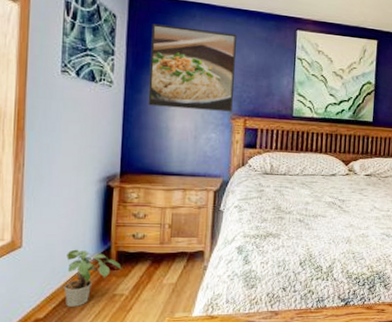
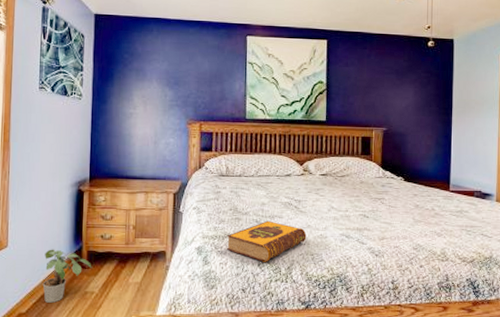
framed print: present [148,23,237,112] -> none [112,40,190,117]
hardback book: none [268,220,349,261] -> present [226,220,307,262]

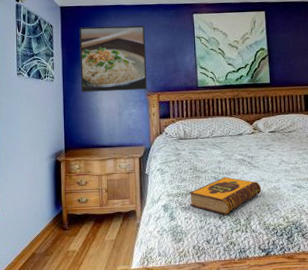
potted plant: present [42,249,92,303] -> none [30,214,72,263]
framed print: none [112,40,190,117] -> present [79,25,147,92]

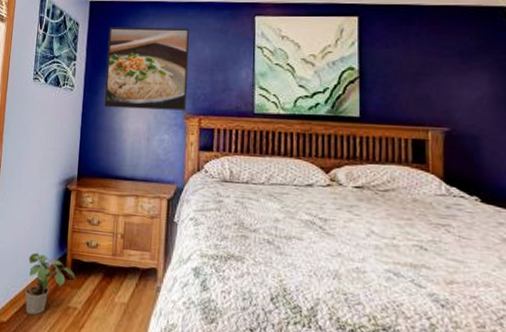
potted plant: none [30,214,72,263] -> present [25,252,76,315]
hardback book: present [189,177,262,215] -> none [229,242,337,297]

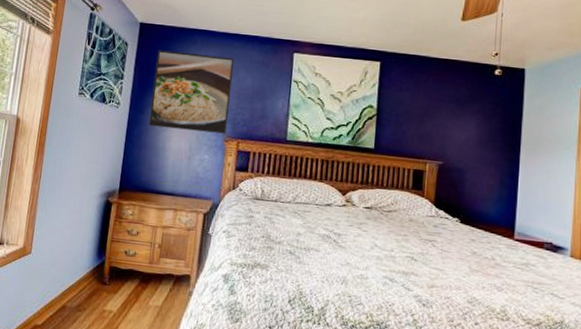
potted plant: present [25,252,76,315] -> none [61,260,113,318]

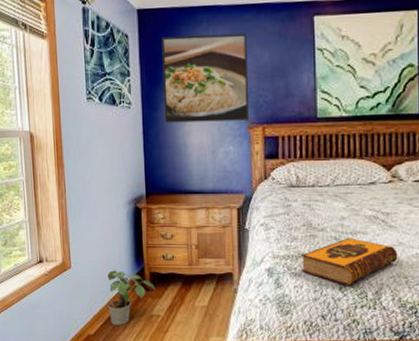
potted plant: none [61,260,113,318] -> present [107,270,156,325]
hardback book: none [255,253,345,299] -> present [300,237,398,286]

